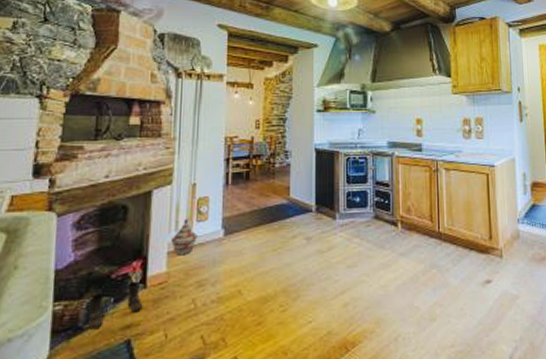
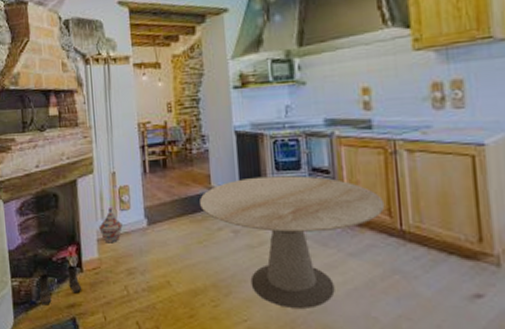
round table: none [278,188,428,306] -> present [200,175,385,308]

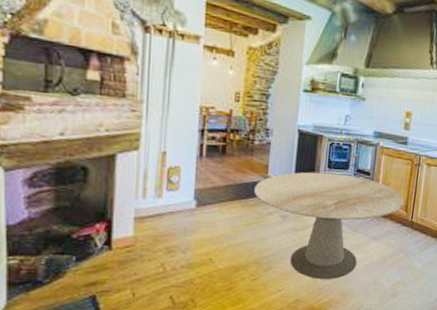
boots: present [37,265,82,305] -> none [48,242,108,284]
woven basket: present [99,208,123,244] -> none [138,187,167,222]

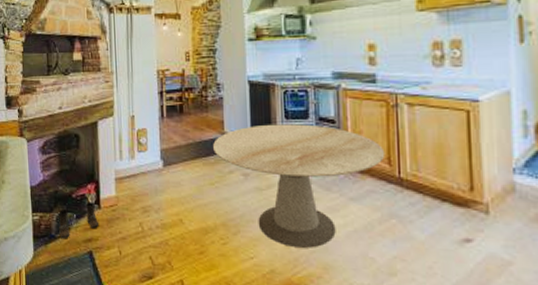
boots: none [48,242,108,284] -> present [57,202,99,239]

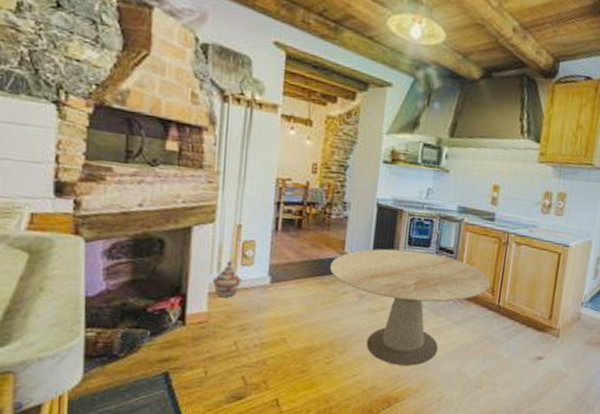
boots: present [57,202,99,239] -> none [123,317,182,359]
woven basket: none [117,149,140,183] -> present [212,261,242,298]

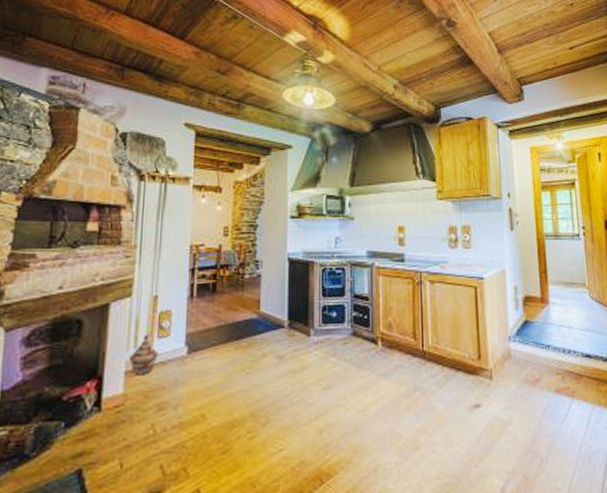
round table: present [330,248,491,366] -> none [247,301,411,432]

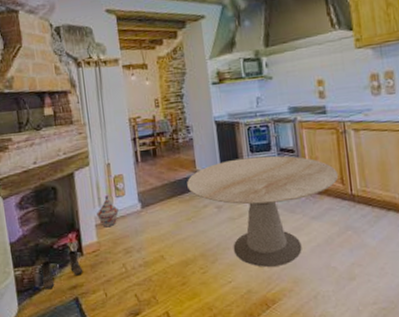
boots: none [36,404,97,458] -> present [40,250,83,290]
round table: none [247,301,411,432] -> present [187,155,339,267]

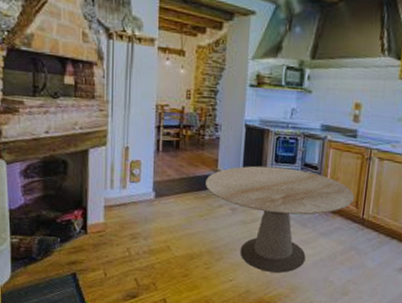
boots: present [40,250,83,290] -> none [39,227,85,261]
woven basket: present [97,195,119,228] -> none [107,179,131,211]

